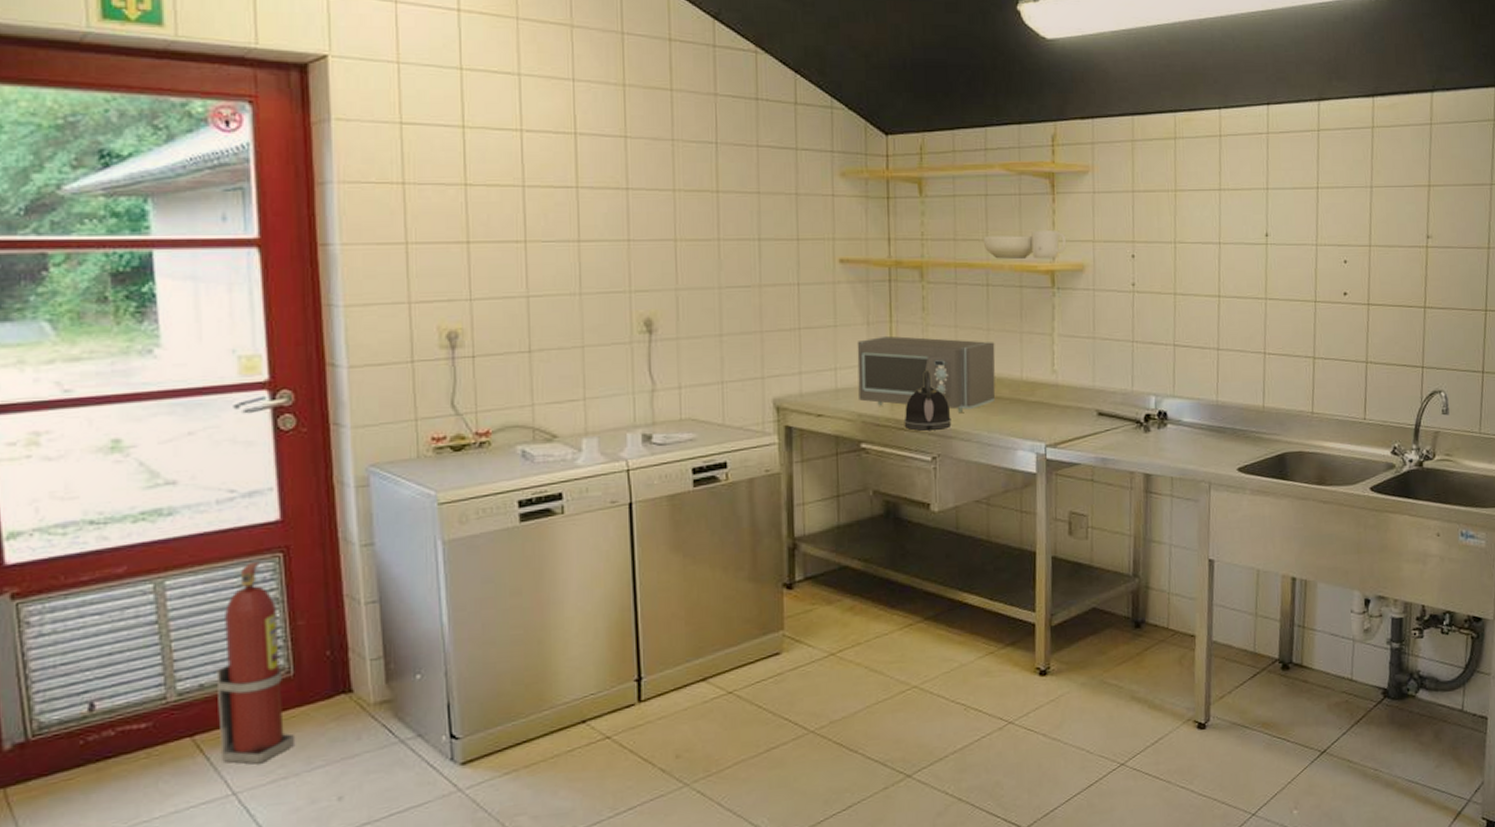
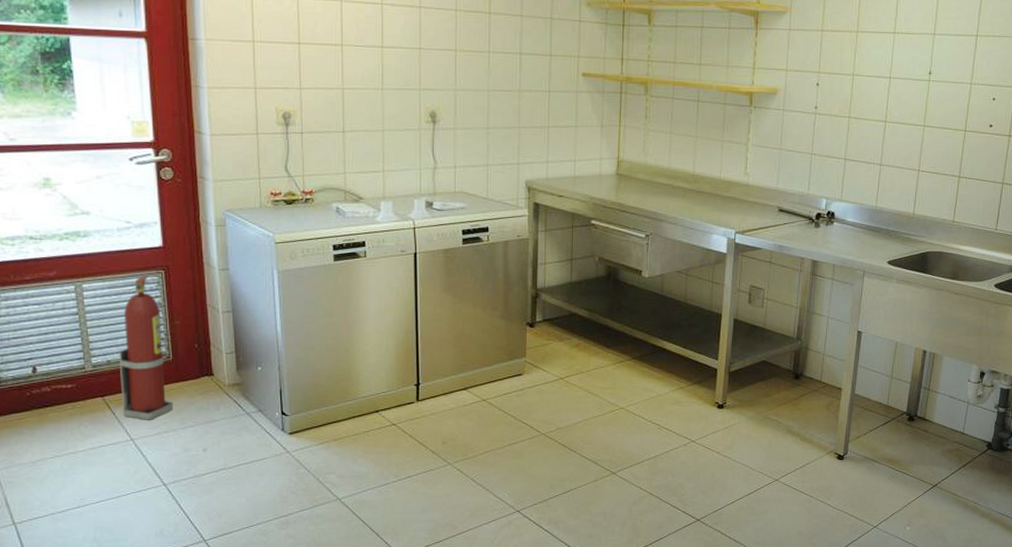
microwave: present [857,335,996,412] -> none [592,136,701,201]
kettle: present [904,369,952,431] -> none [625,166,663,214]
bowl: present [983,235,1034,259] -> none [697,61,737,81]
mug: present [1031,229,1067,259] -> none [736,58,765,83]

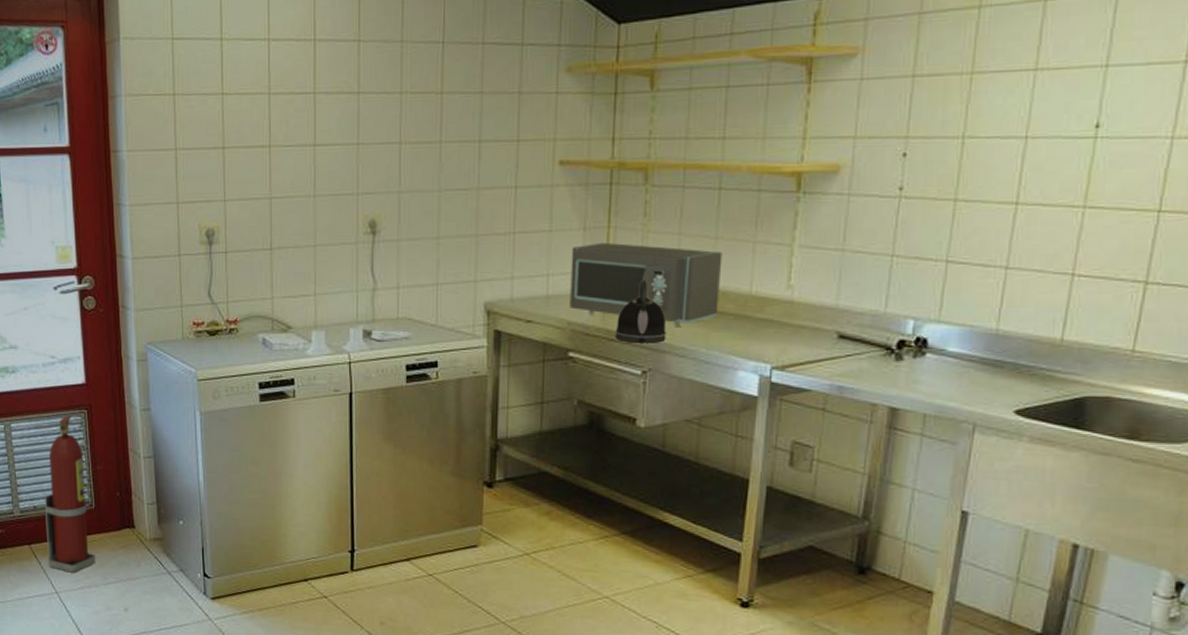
microwave: none [592,136,701,201] -> present [570,242,723,326]
kettle: none [625,166,663,214] -> present [615,279,667,343]

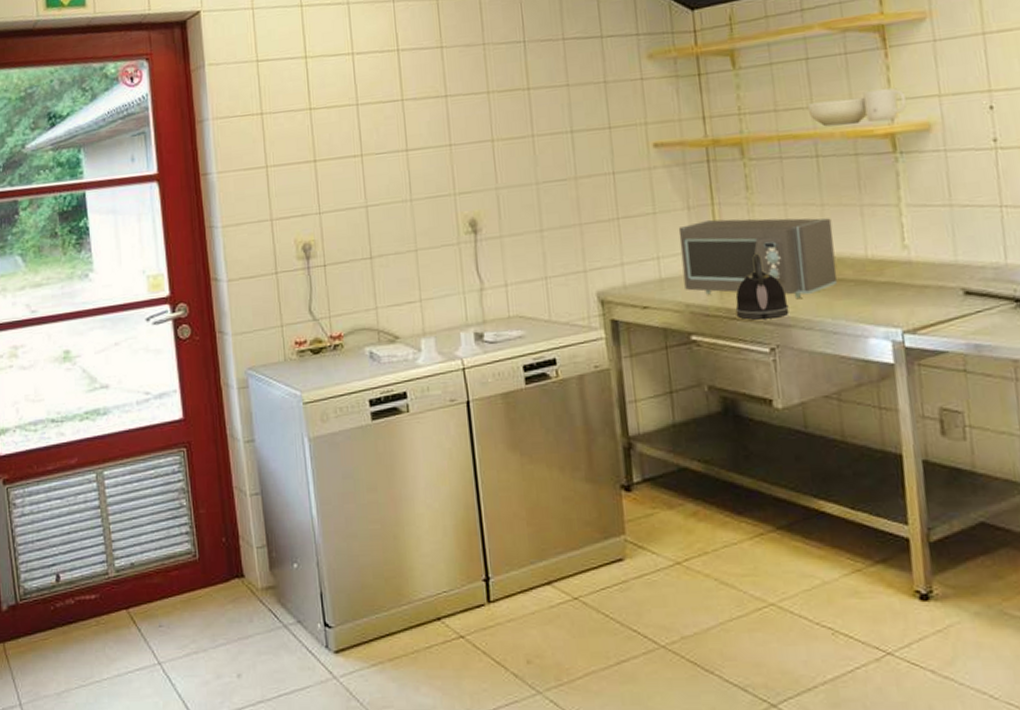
fire extinguisher: present [44,415,96,573] -> none [142,456,203,638]
bowl: none [719,132,779,159] -> present [807,97,868,127]
mug: none [776,124,821,159] -> present [863,87,907,122]

